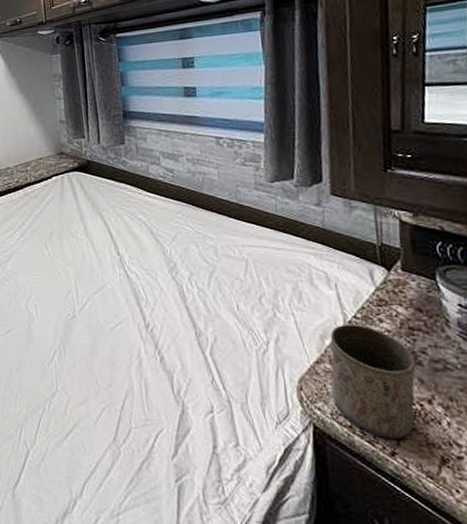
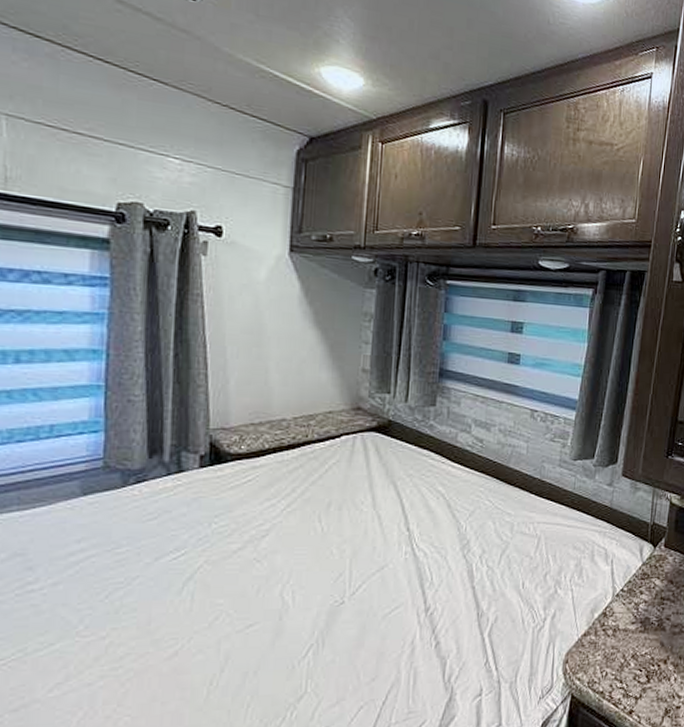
cup: present [329,324,416,439] -> none [592,596,661,699]

